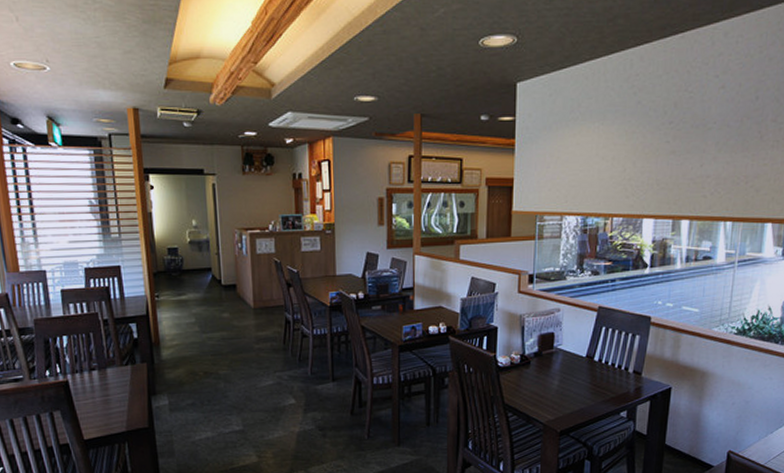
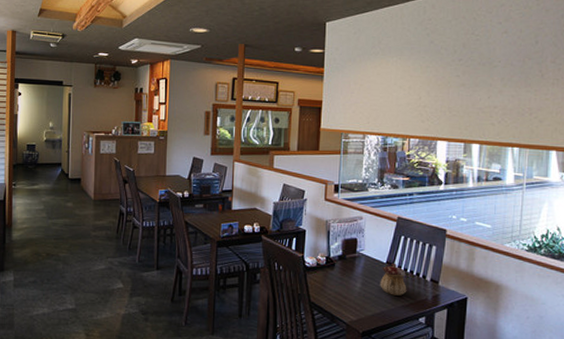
teapot: none [579,356,608,391] -> present [380,263,407,296]

